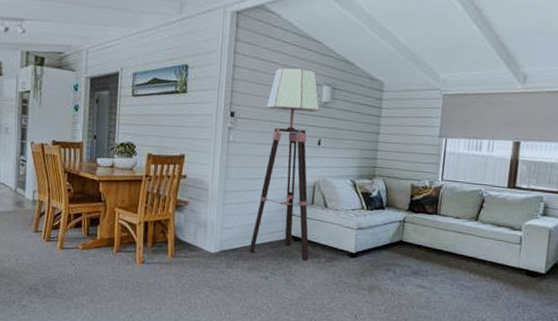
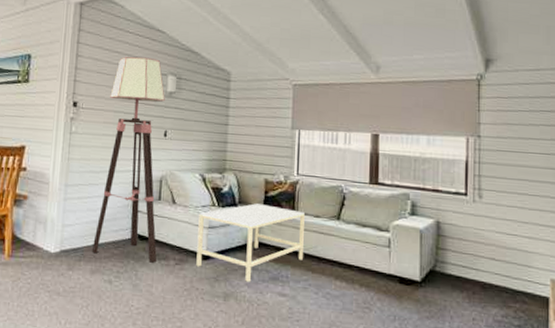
coffee table: none [345,207,446,276] -> present [196,203,305,282]

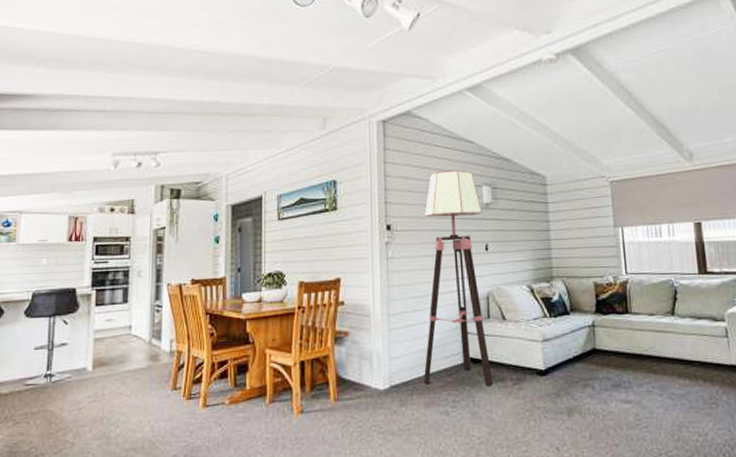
coffee table: present [196,203,305,282] -> none [531,309,643,393]

